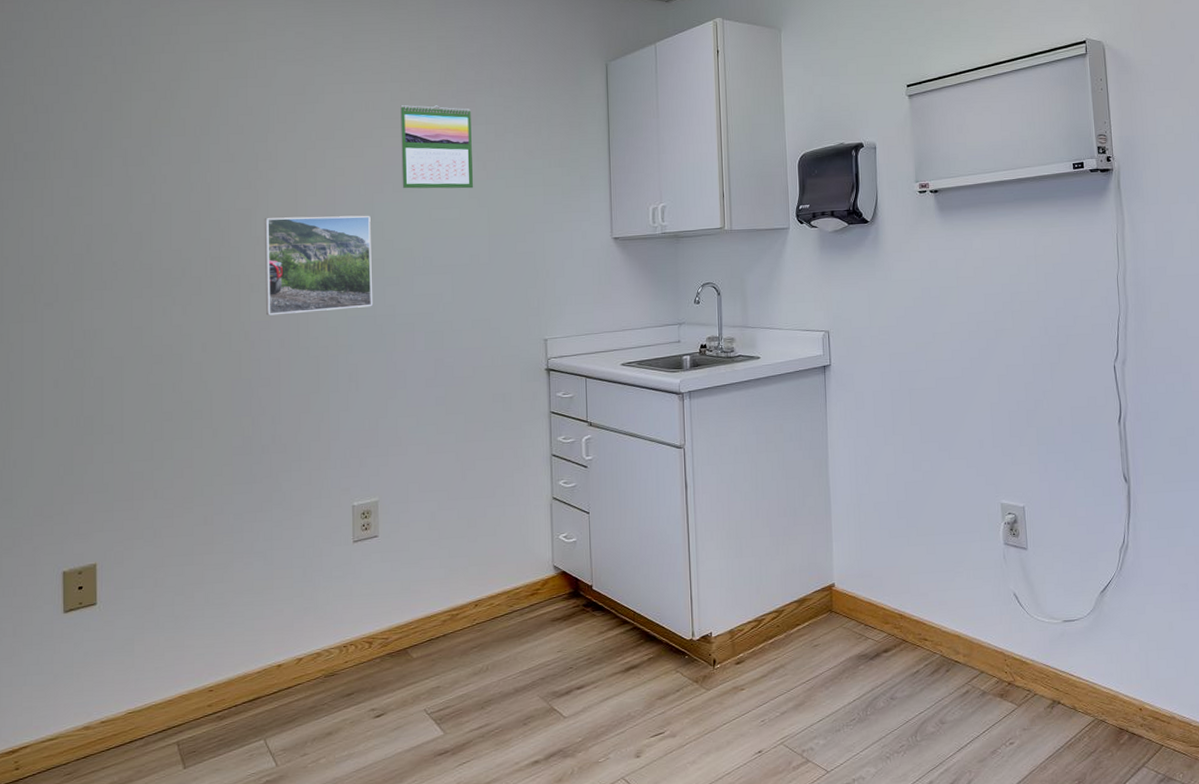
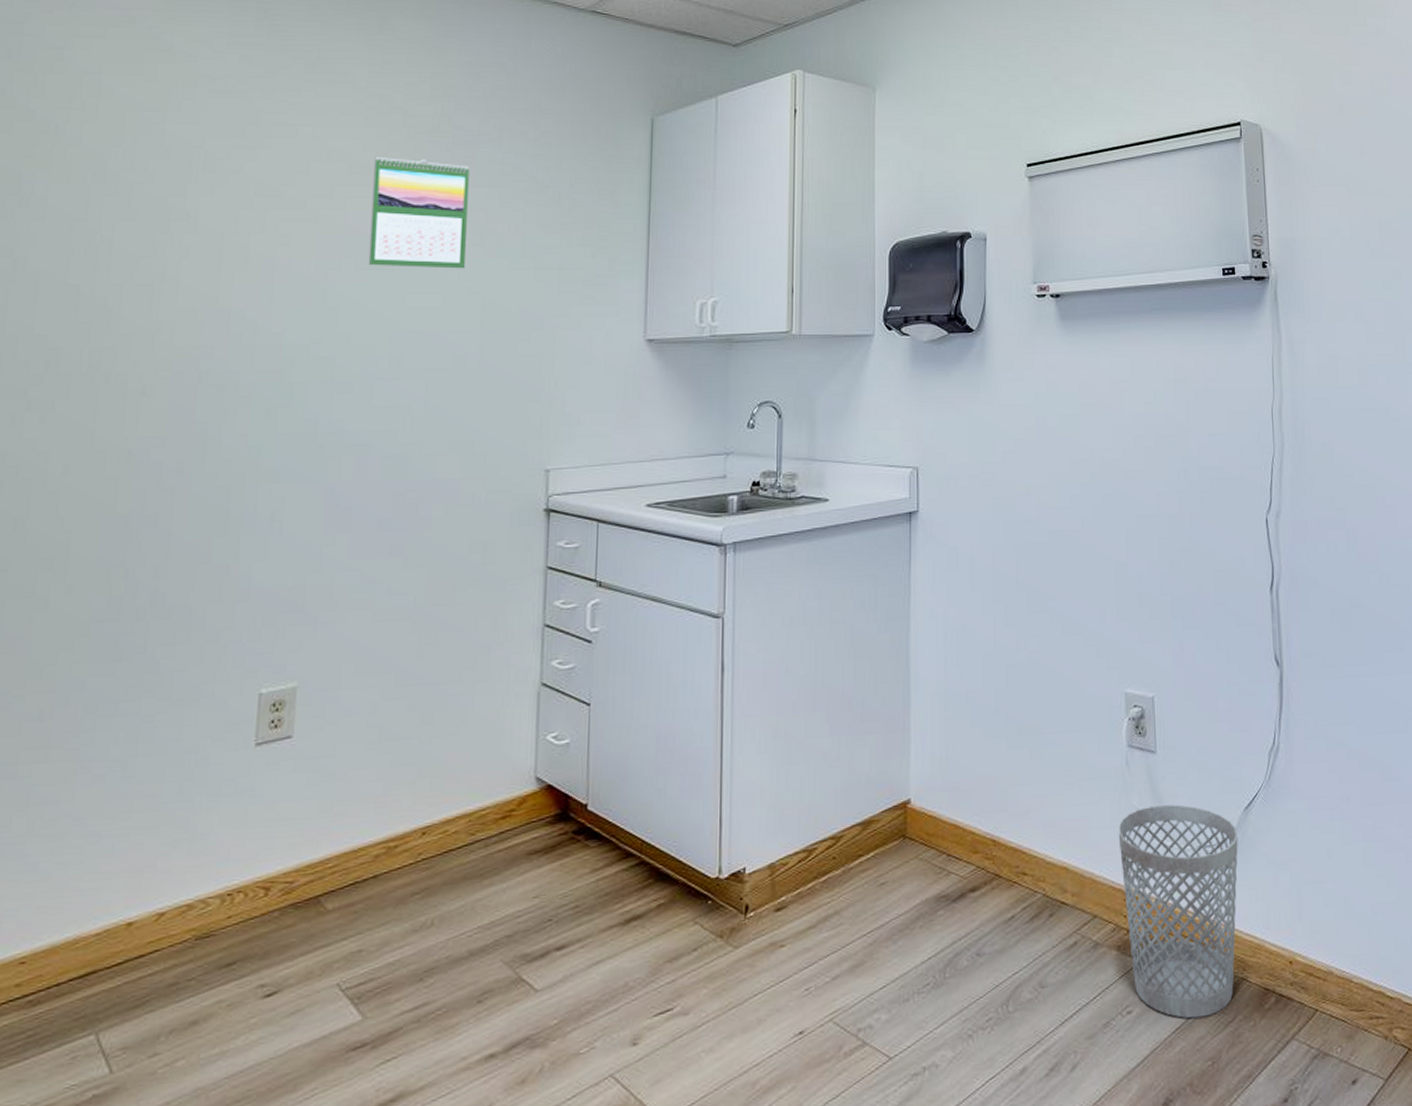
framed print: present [264,215,372,316] -> none [161,297,321,429]
wastebasket: none [998,589,1096,749] -> present [1118,804,1238,1019]

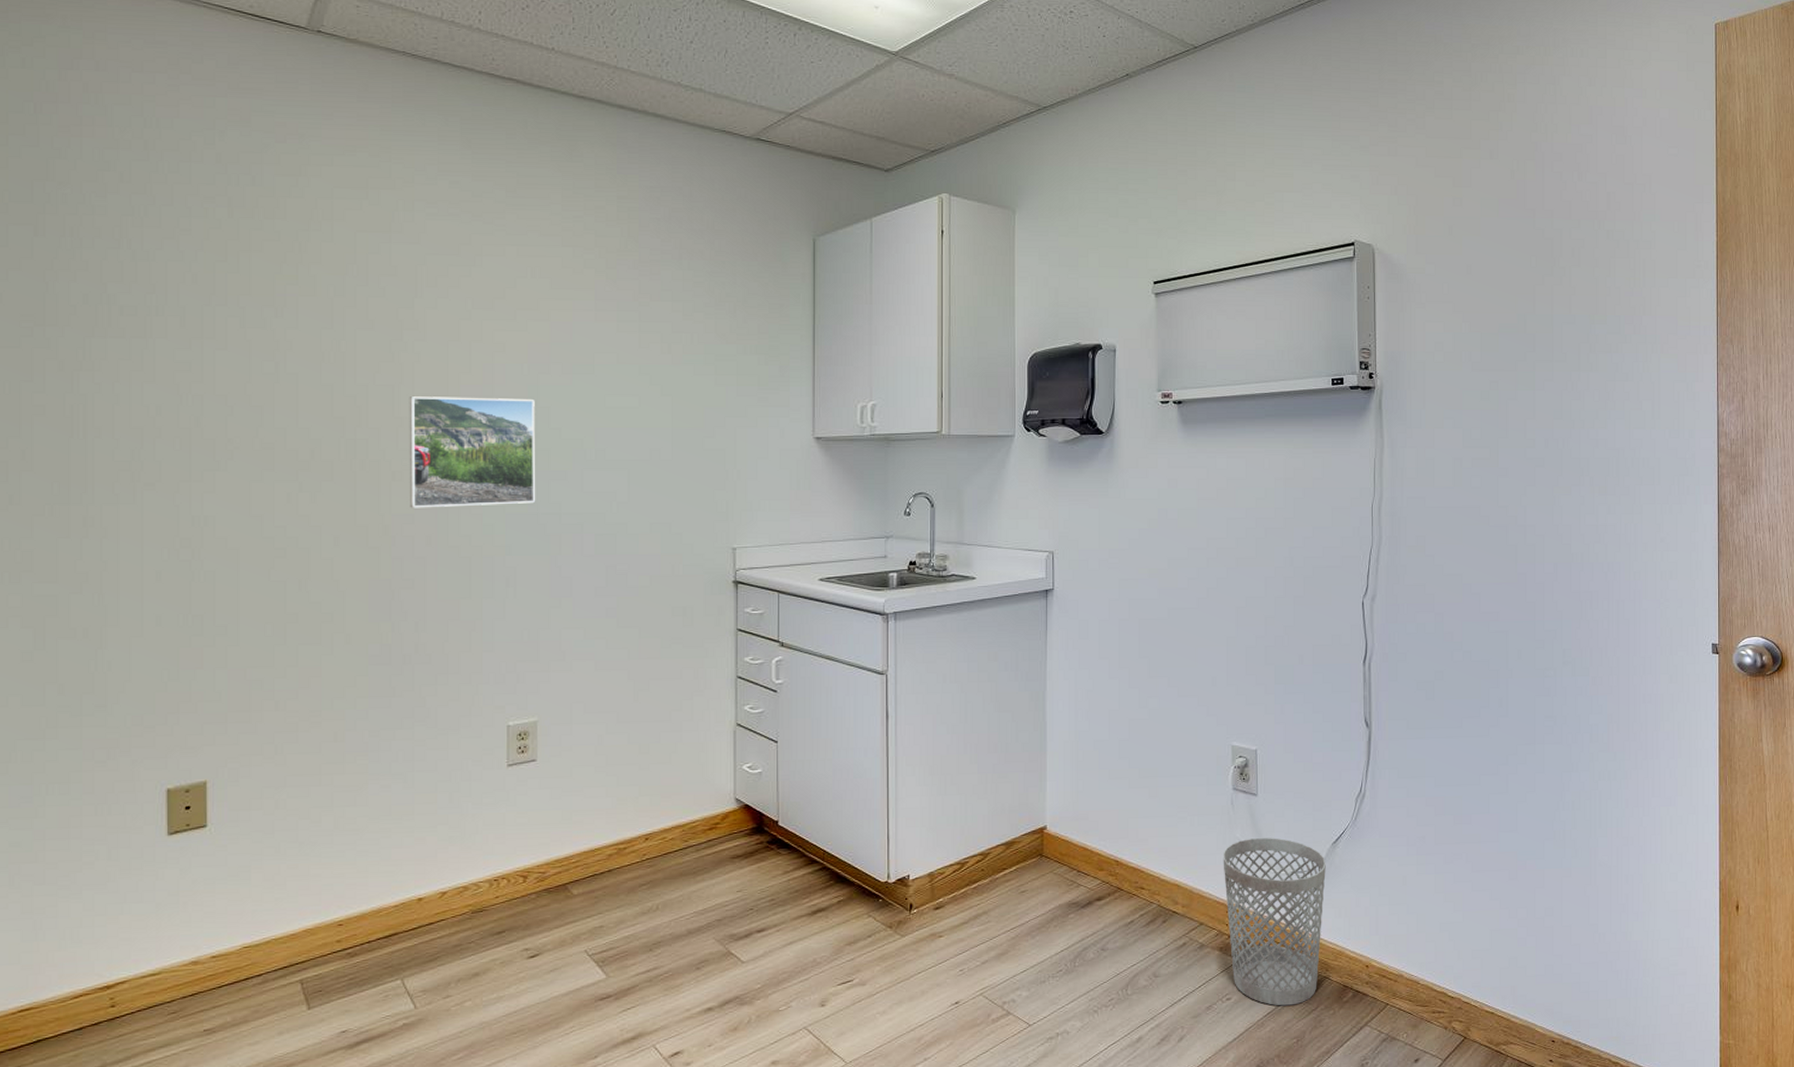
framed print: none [161,297,321,429] -> present [409,396,535,508]
calendar: present [368,157,470,269] -> none [572,274,656,374]

